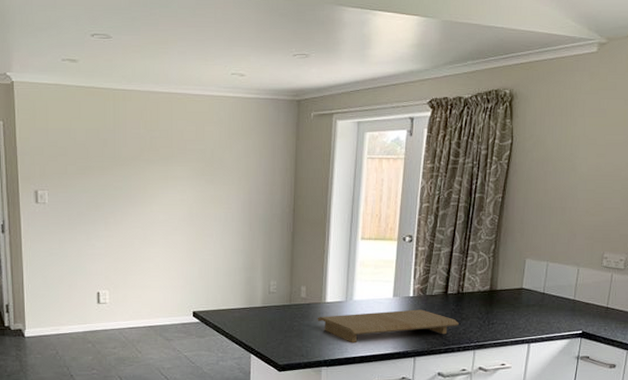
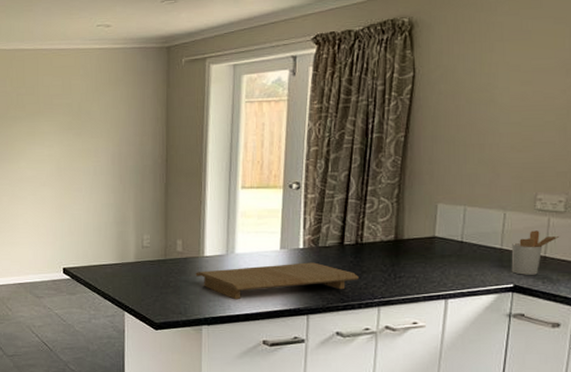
utensil holder: none [581,285,619,323] -> present [511,230,560,275]

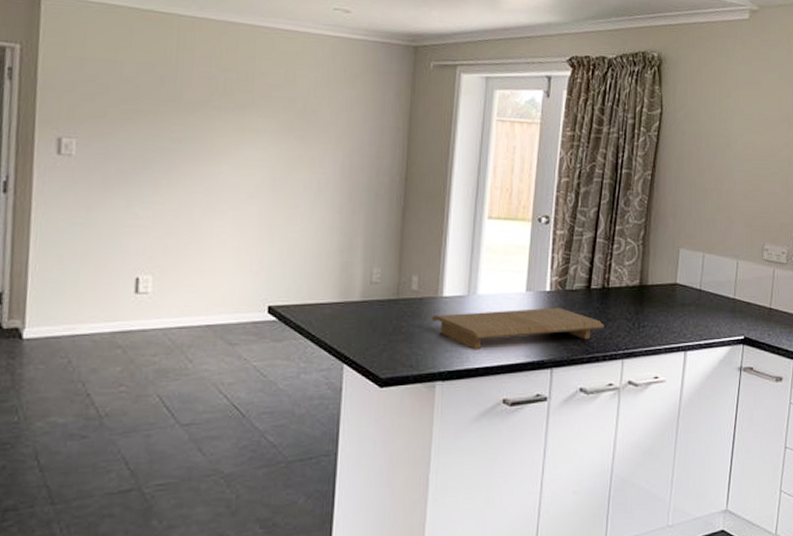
utensil holder: present [511,230,560,275] -> none [742,281,783,327]

